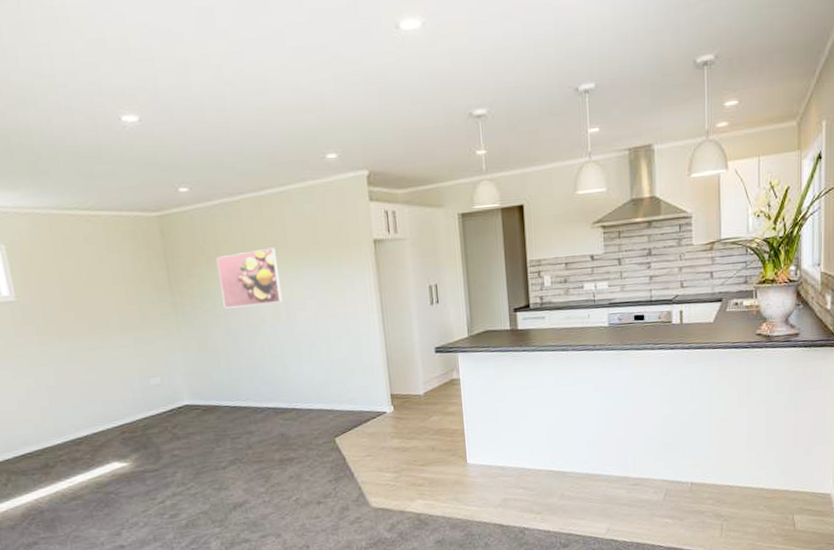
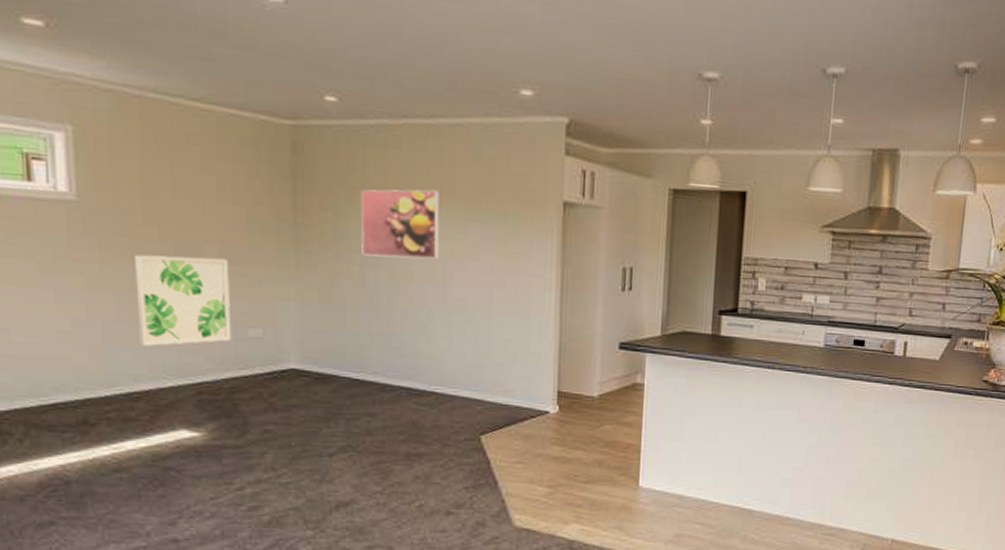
wall art: none [62,327,139,403] -> present [135,254,231,346]

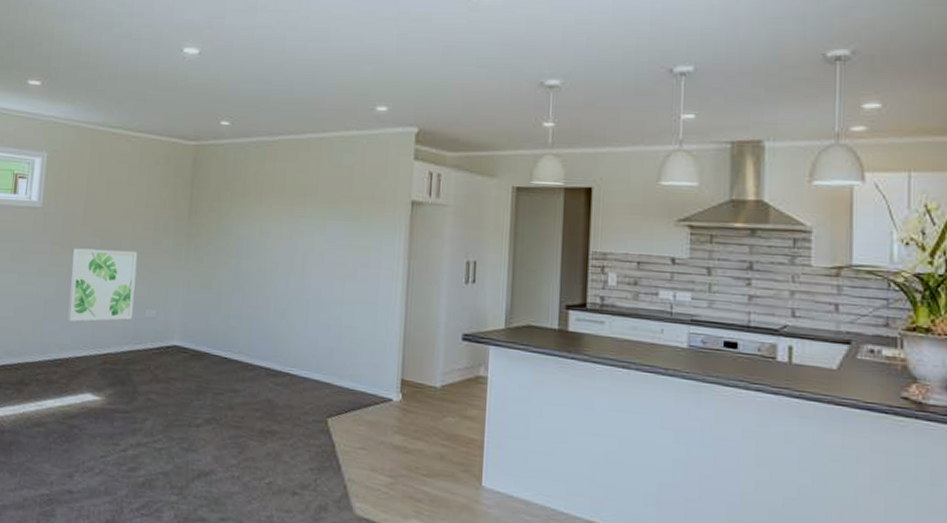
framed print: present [360,189,440,259] -> none [238,193,304,252]

